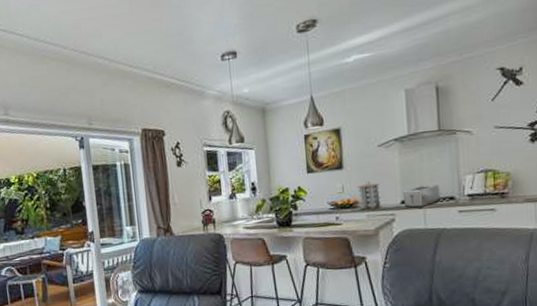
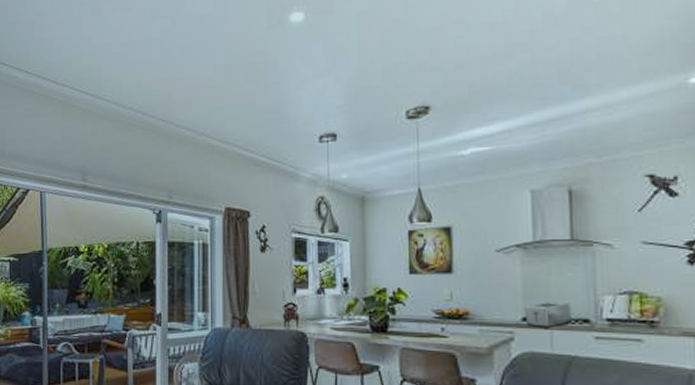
spice rack: present [357,181,382,211] -> none [468,291,498,325]

